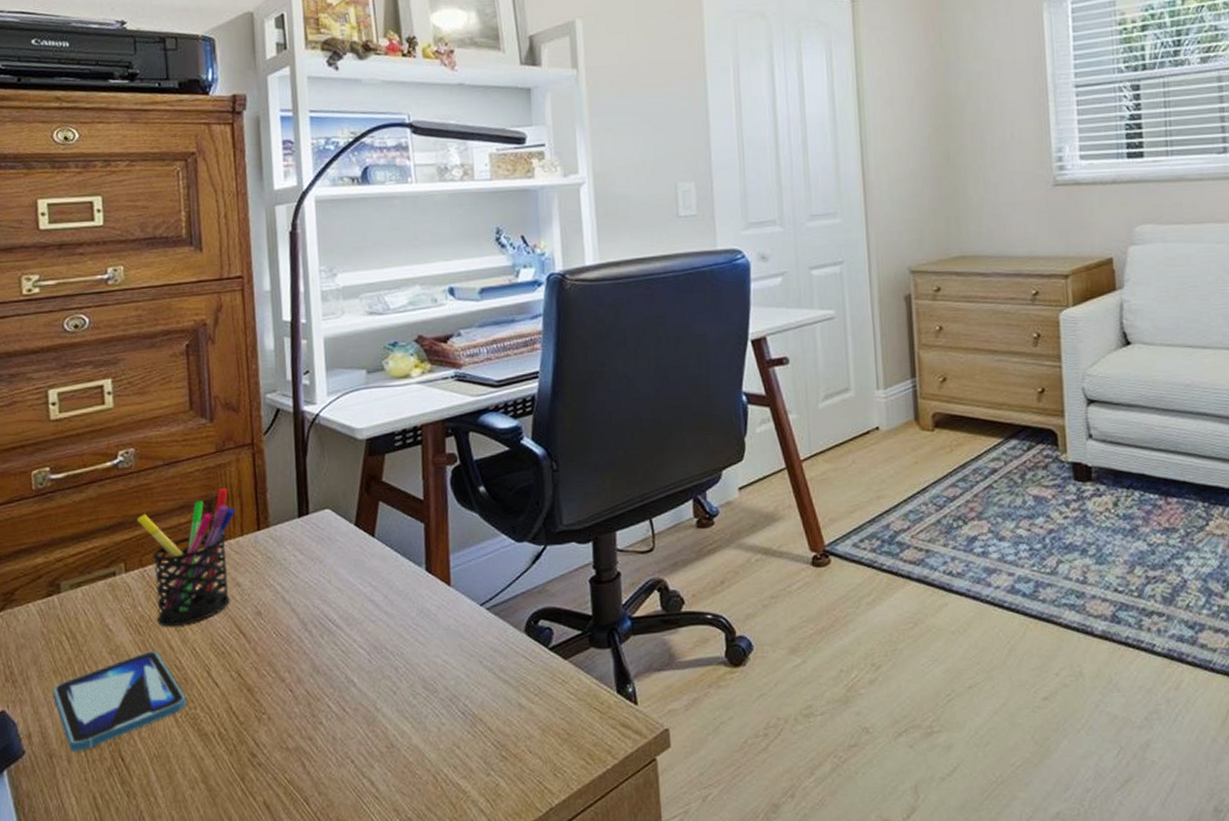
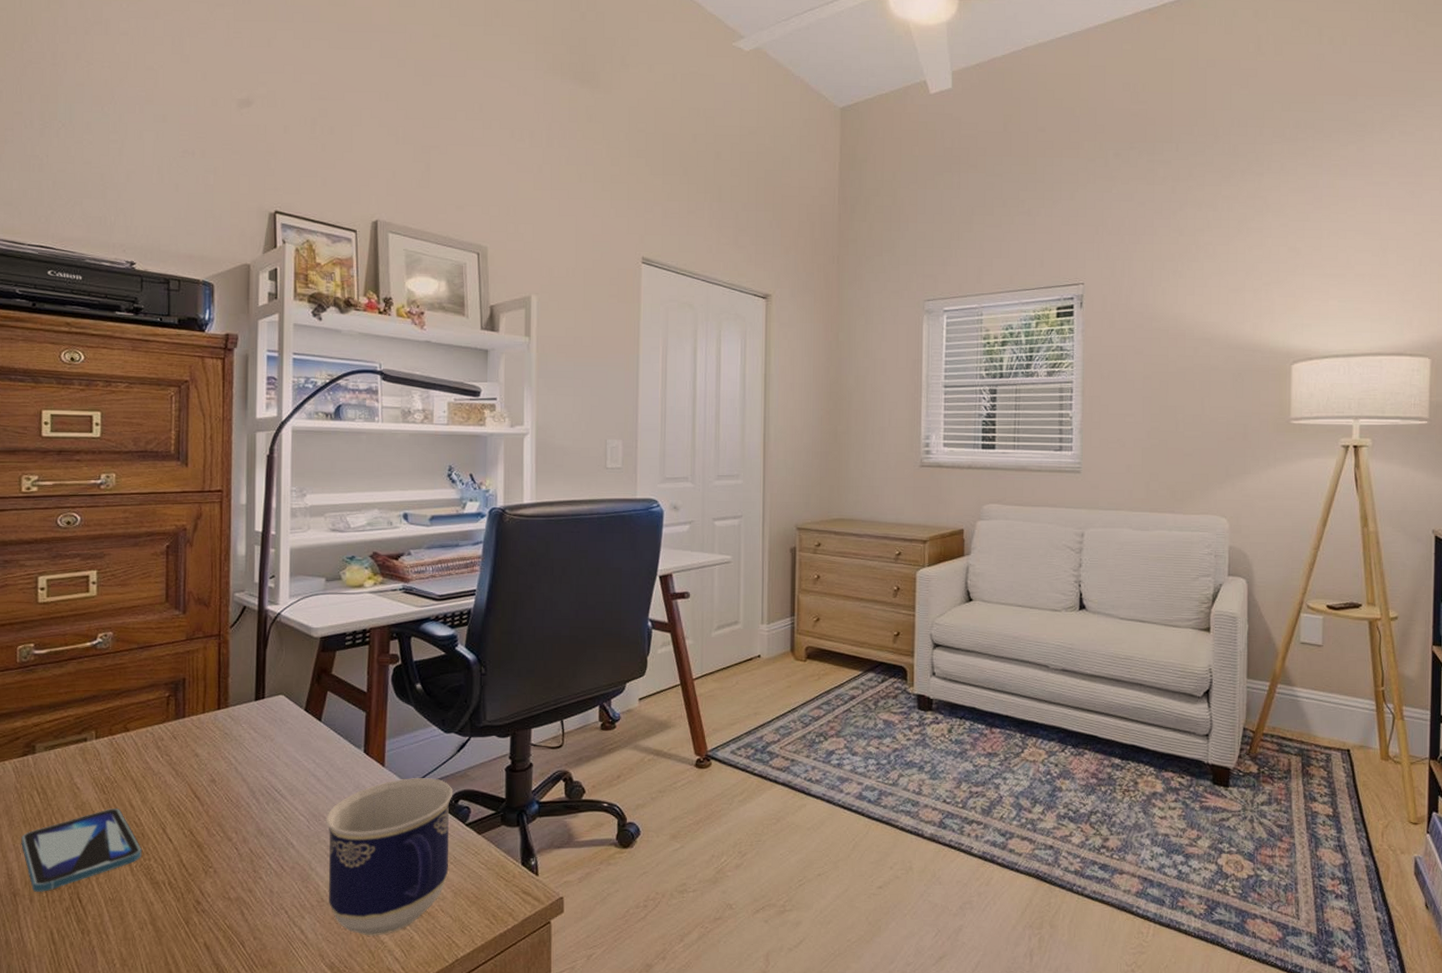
pen holder: present [136,487,236,627] -> none [109,671,200,788]
cup: none [388,596,534,785] -> present [326,778,453,936]

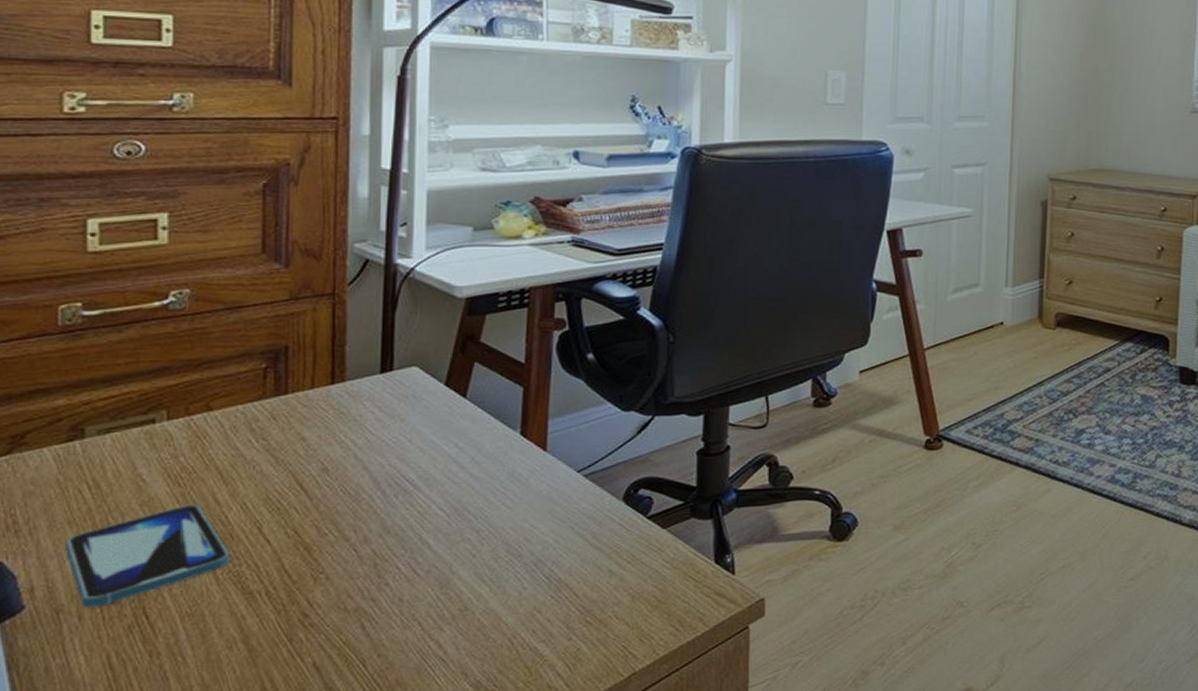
cup: present [326,778,453,936] -> none [471,464,632,649]

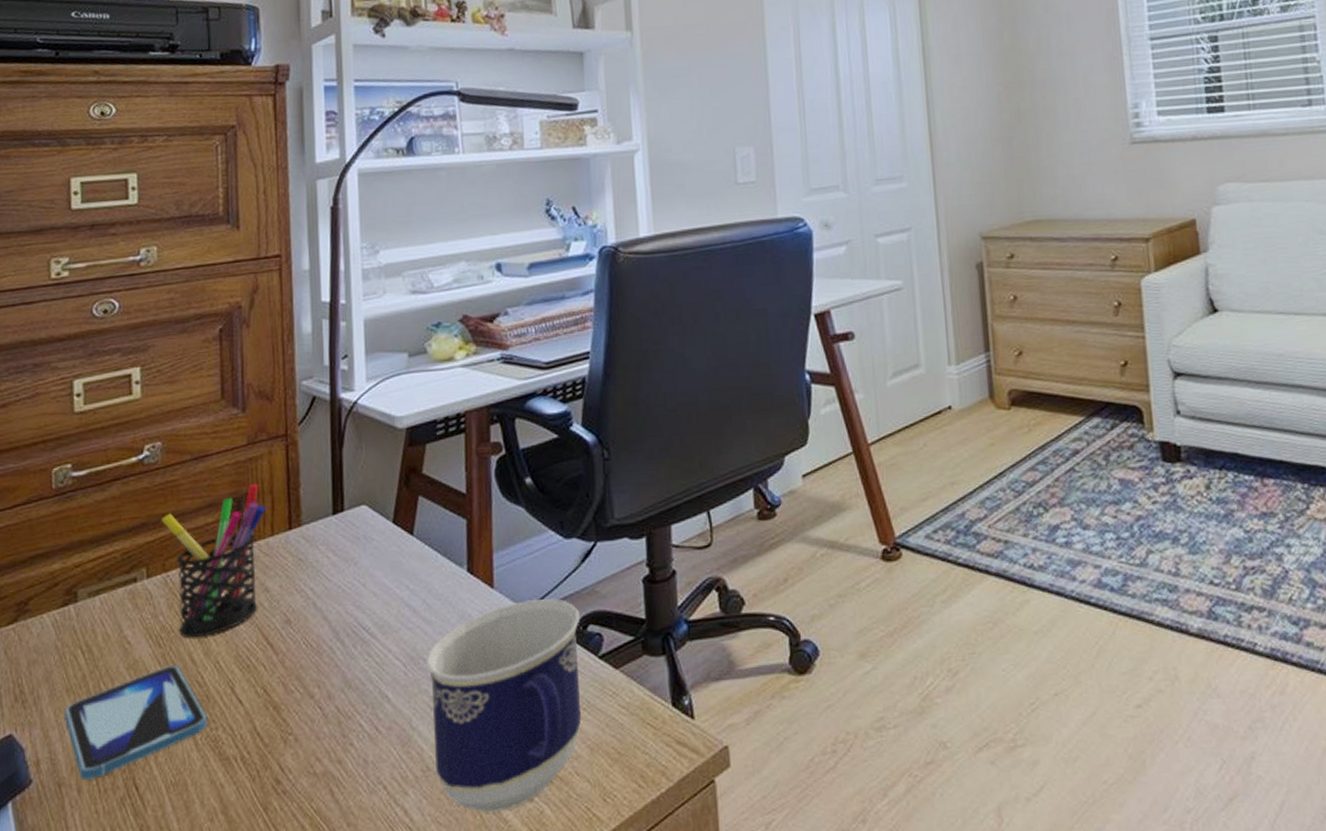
pen holder: none [186,337,307,480] -> present [161,483,266,638]
cup: none [471,464,632,649] -> present [426,599,582,813]

